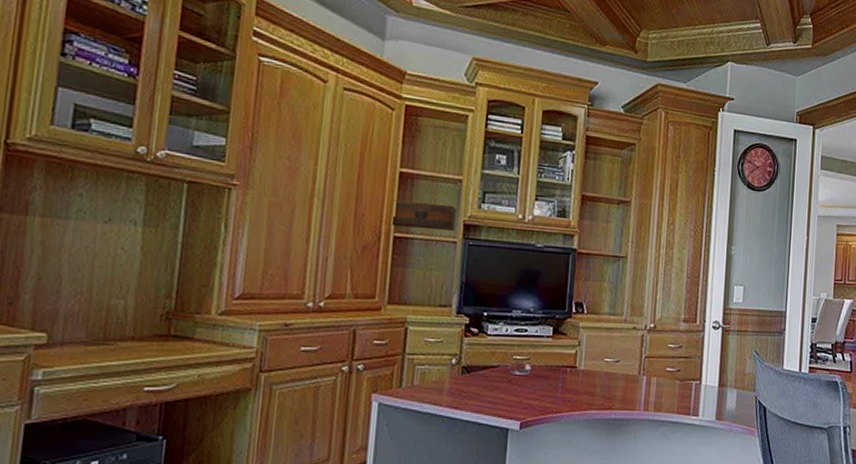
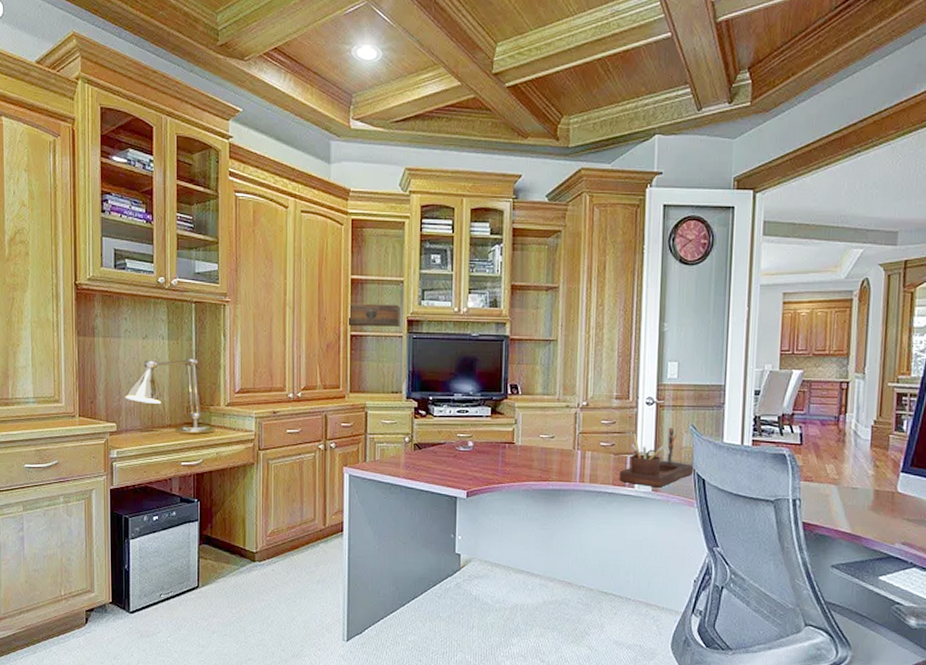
desk lamp: none [66,250,201,350] -> present [125,358,216,434]
desk organizer: none [684,352,756,416] -> present [619,427,694,488]

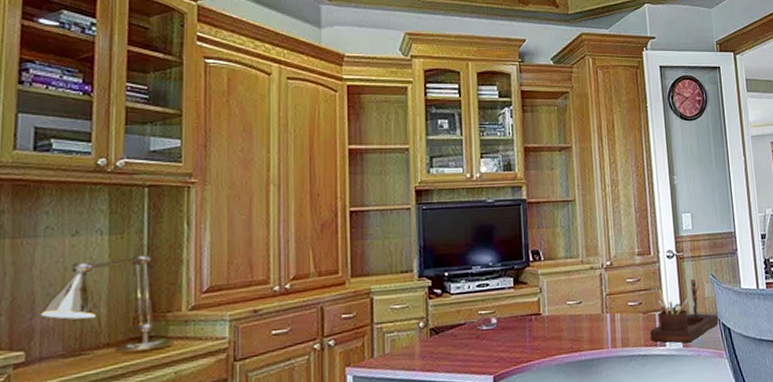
decorative box: present [346,303,400,327] -> none [344,173,407,201]

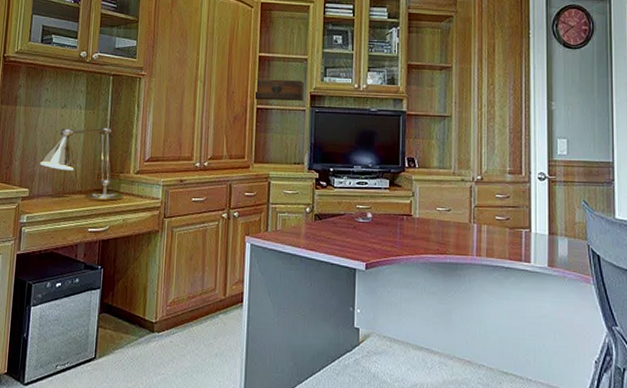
decorative box: none [344,173,407,201] -> present [253,78,304,101]
desk organizer: present [650,278,719,343] -> none [515,202,588,263]

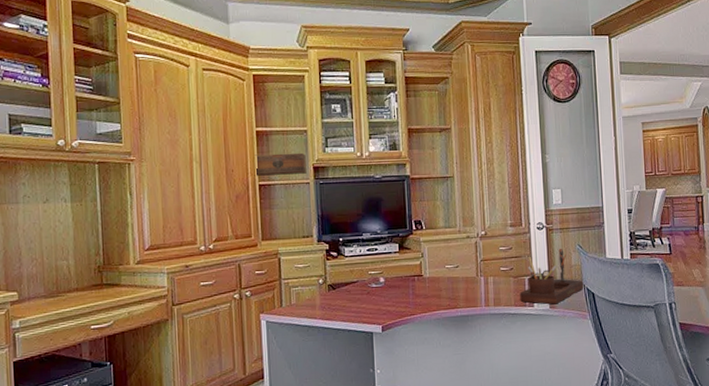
desk lamp: present [39,127,124,201] -> none [26,219,126,296]
desk organizer: none [515,202,588,263] -> present [520,248,584,305]

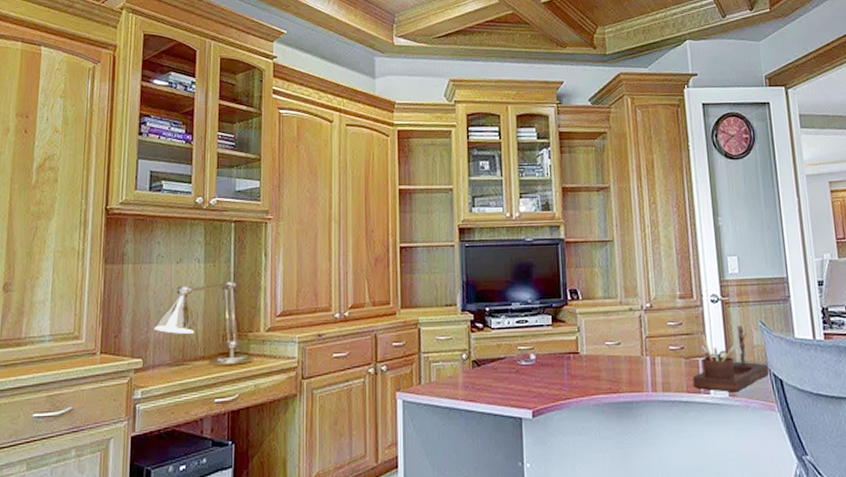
desk lamp: none [26,219,126,296] -> present [154,281,254,366]
decorative box: present [254,152,307,176] -> none [395,212,451,238]

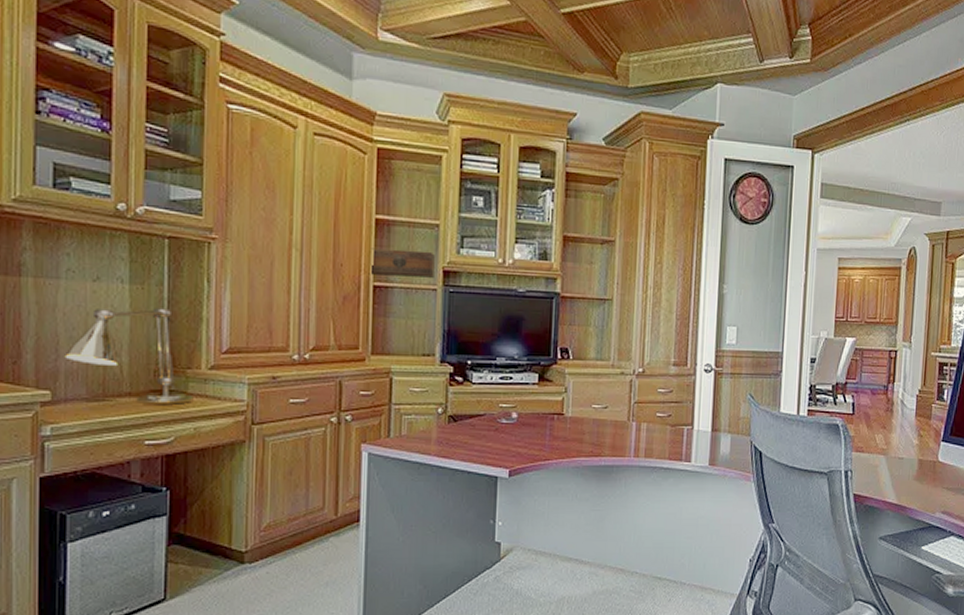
decorative box: none [395,212,451,238] -> present [368,248,435,278]
desk organizer: present [693,324,770,392] -> none [676,396,751,461]

